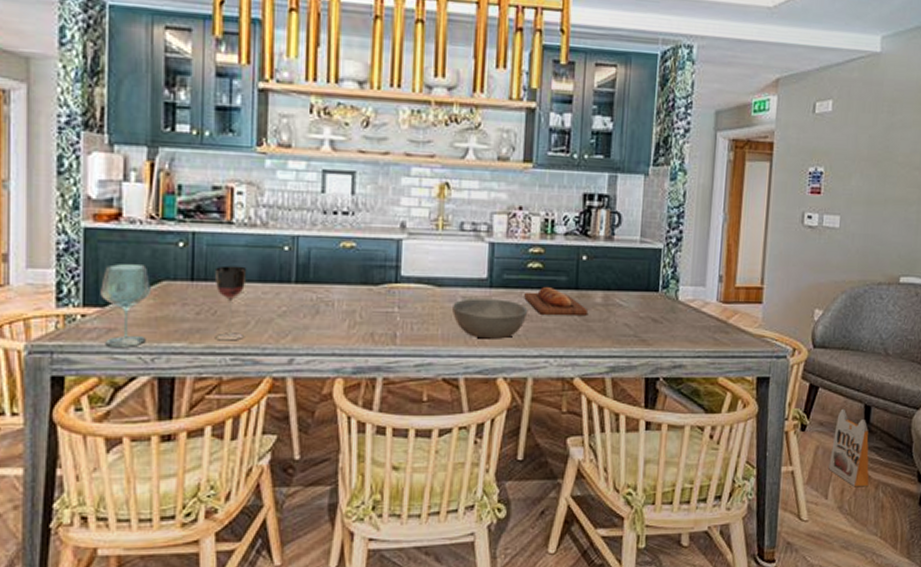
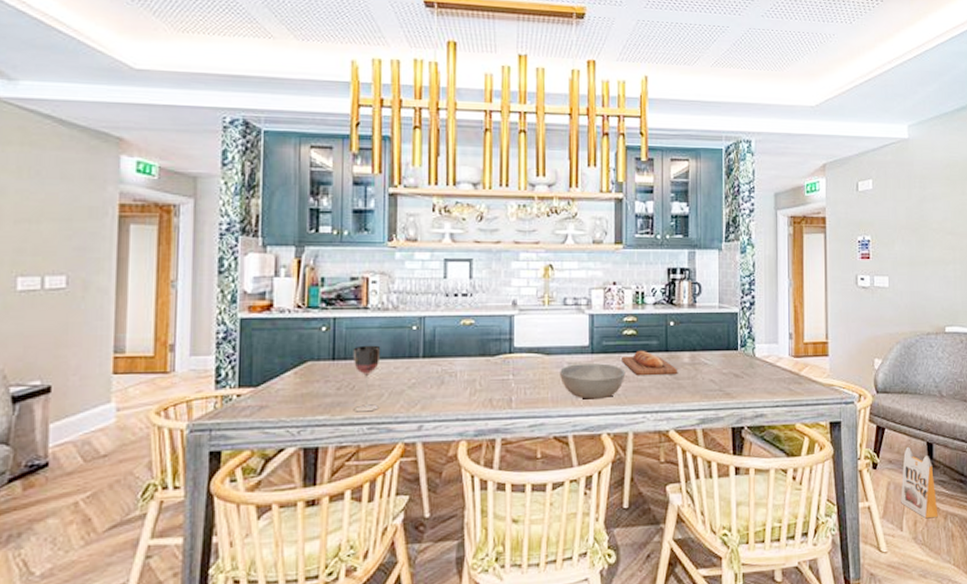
wine glass: present [100,263,152,347] -> none [254,347,299,422]

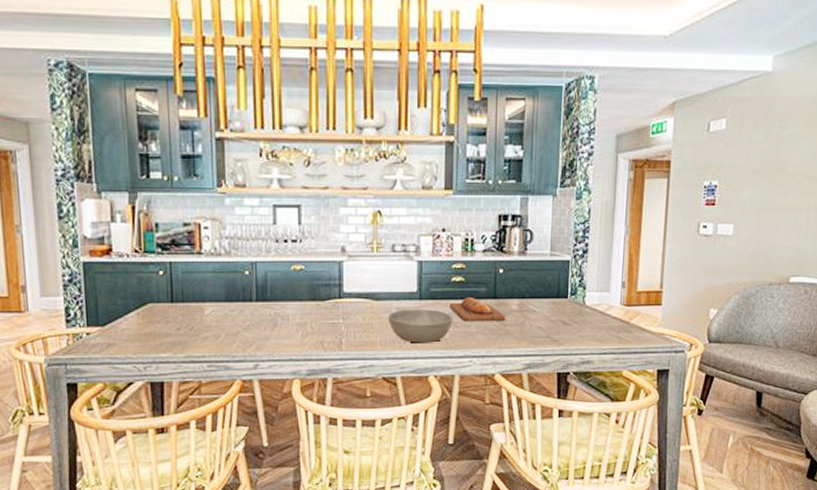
wineglass: present [352,345,381,412] -> none [189,289,216,351]
shopping bag: present [901,446,938,519] -> none [723,395,761,463]

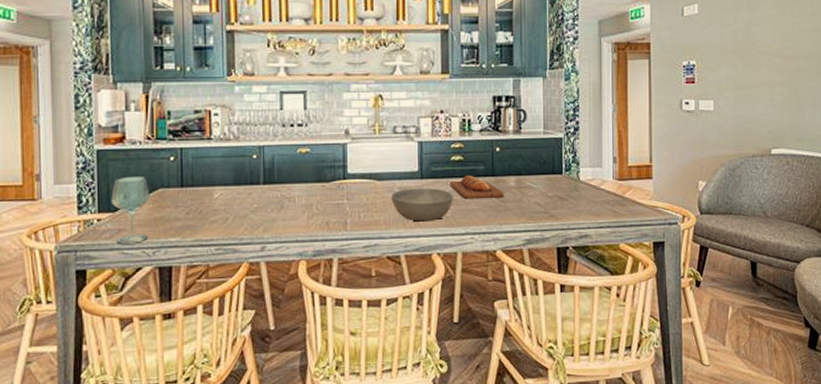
wine glass: none [100,289,141,358] -> present [111,176,151,244]

